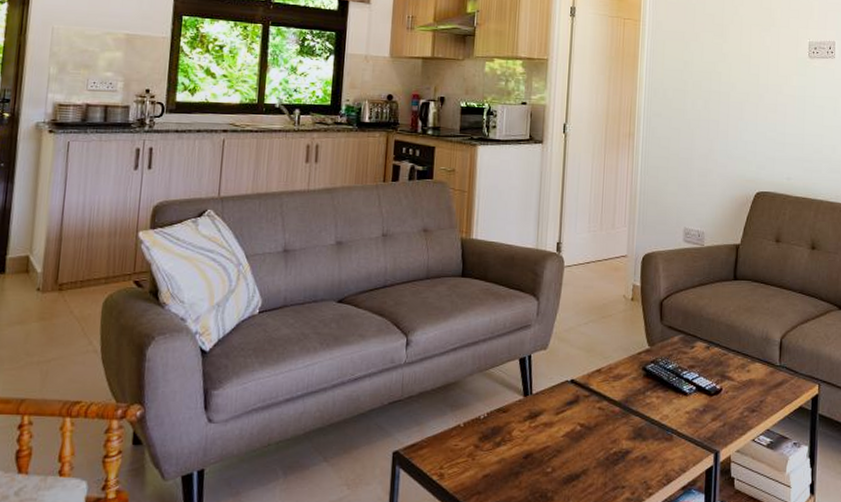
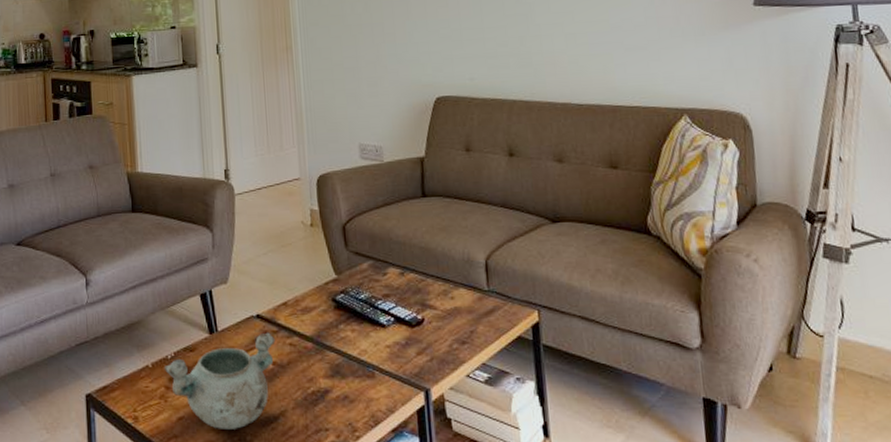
decorative bowl: none [475,396,586,486] -> present [164,332,276,429]

